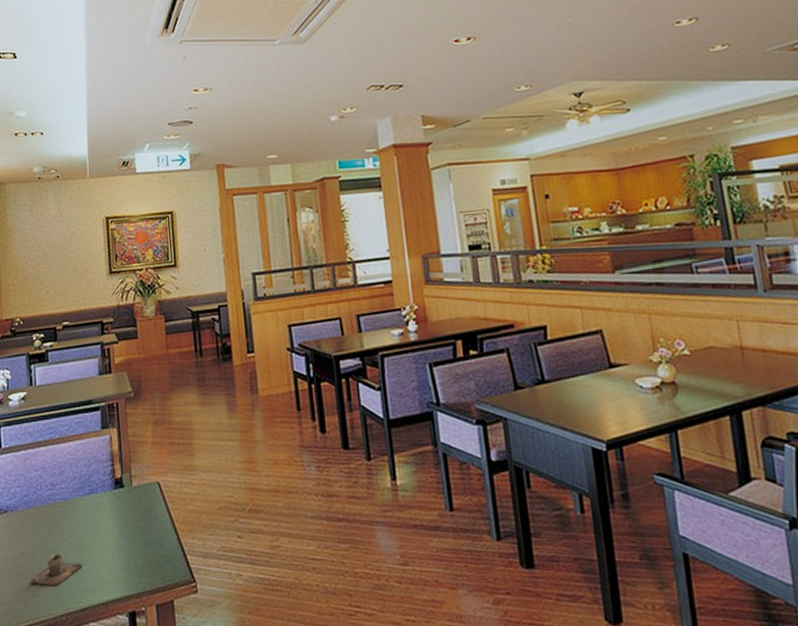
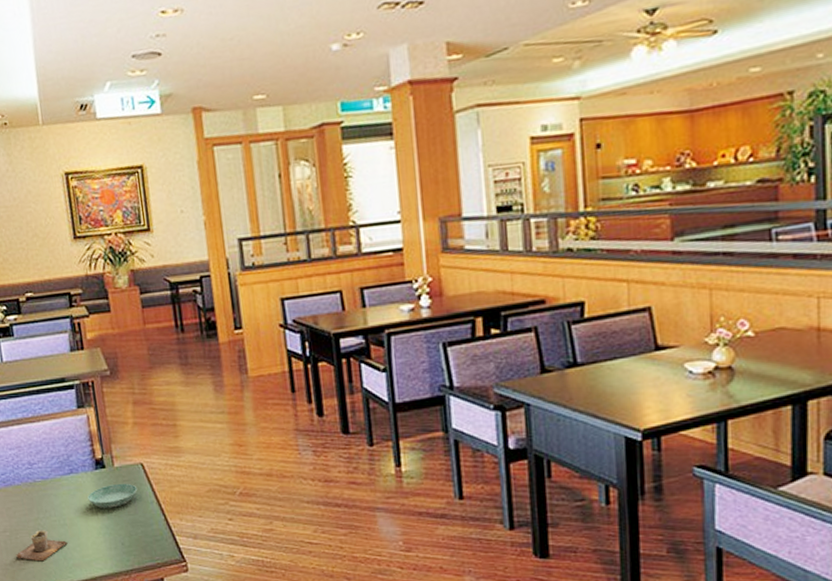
saucer: none [105,502,153,529] -> present [87,483,138,508]

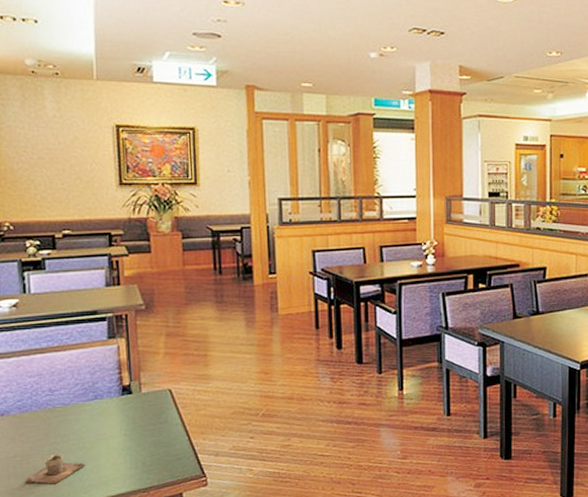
saucer: present [87,483,138,508] -> none [111,407,164,431]

